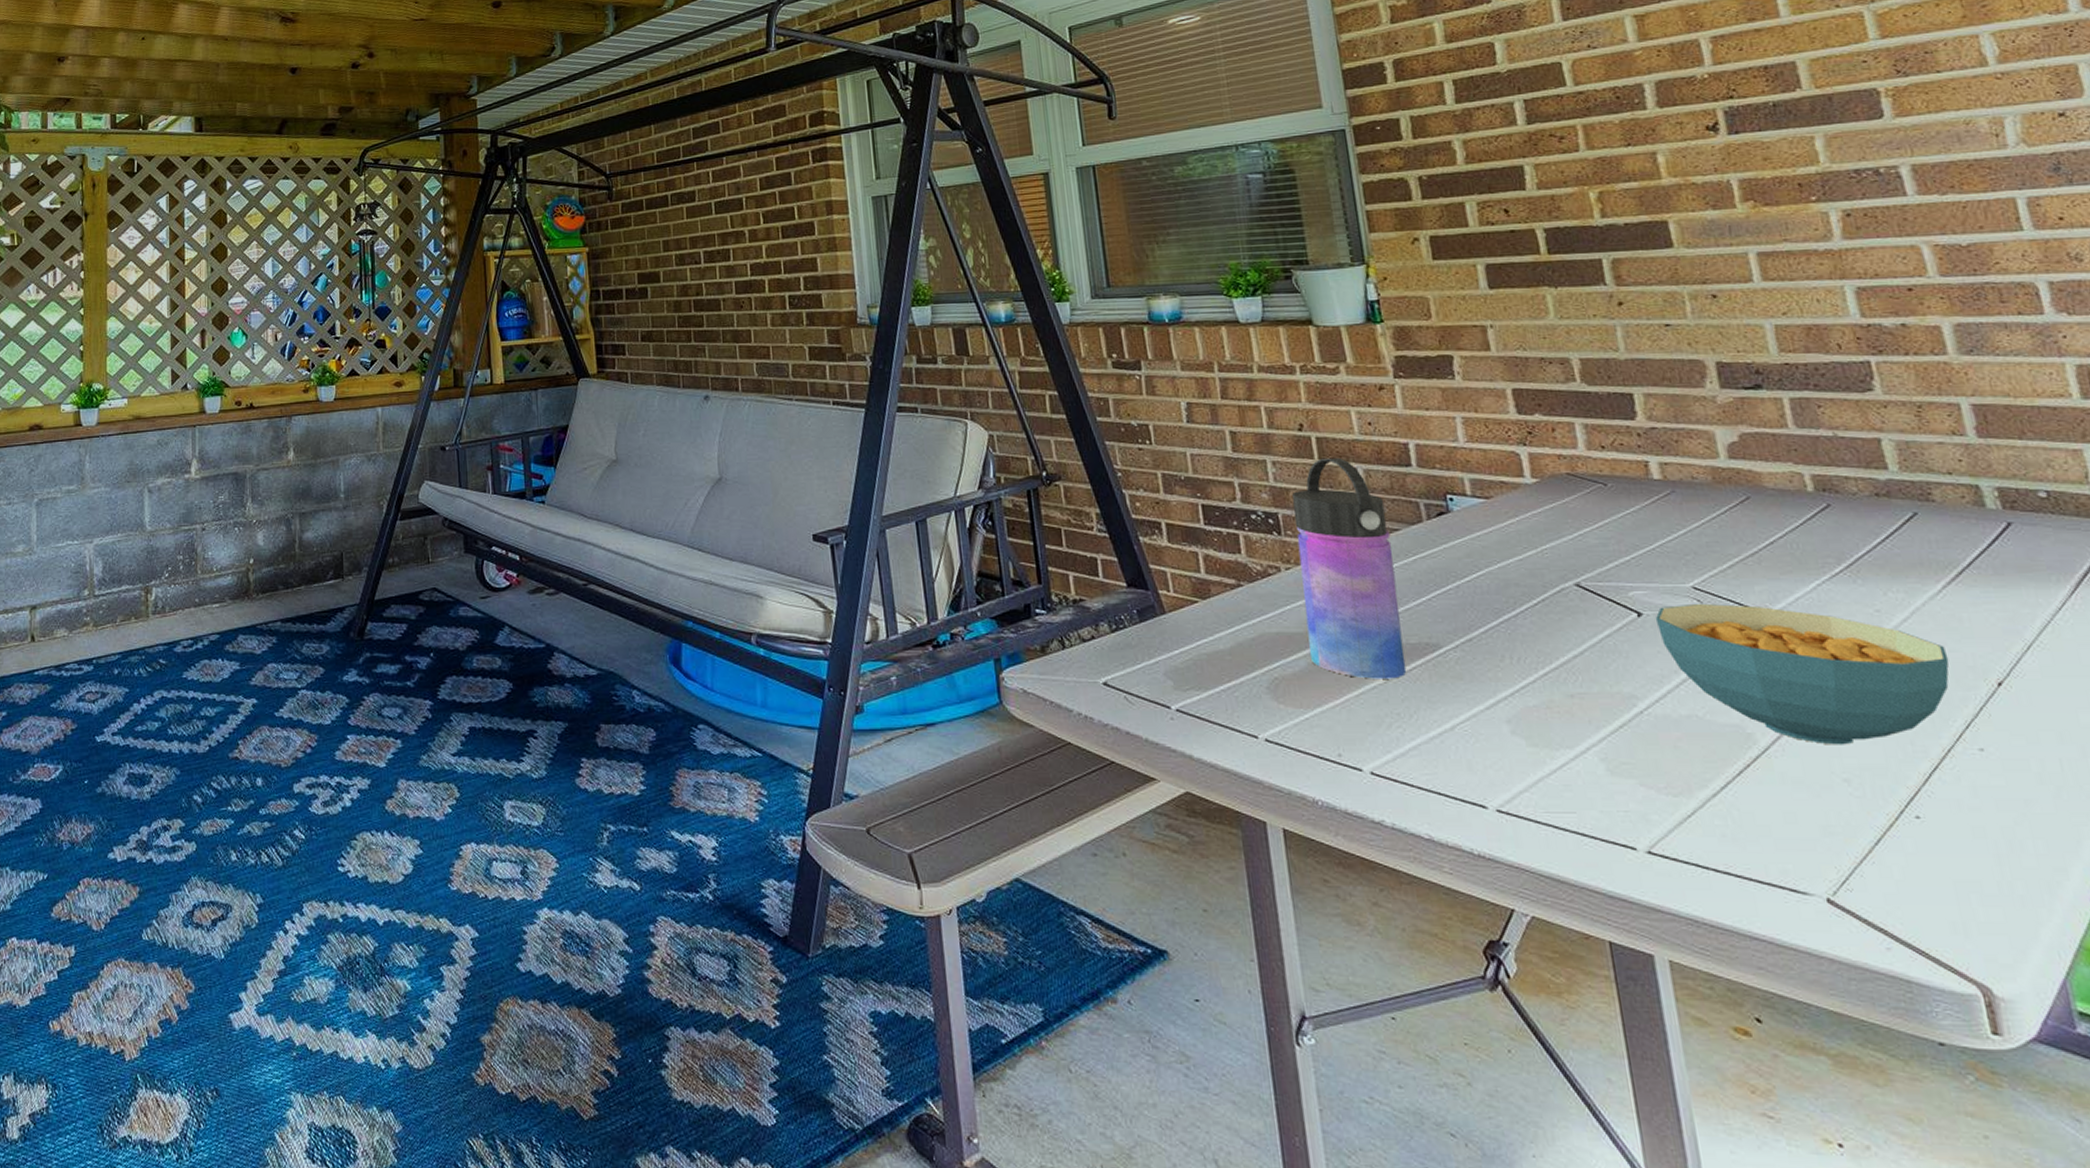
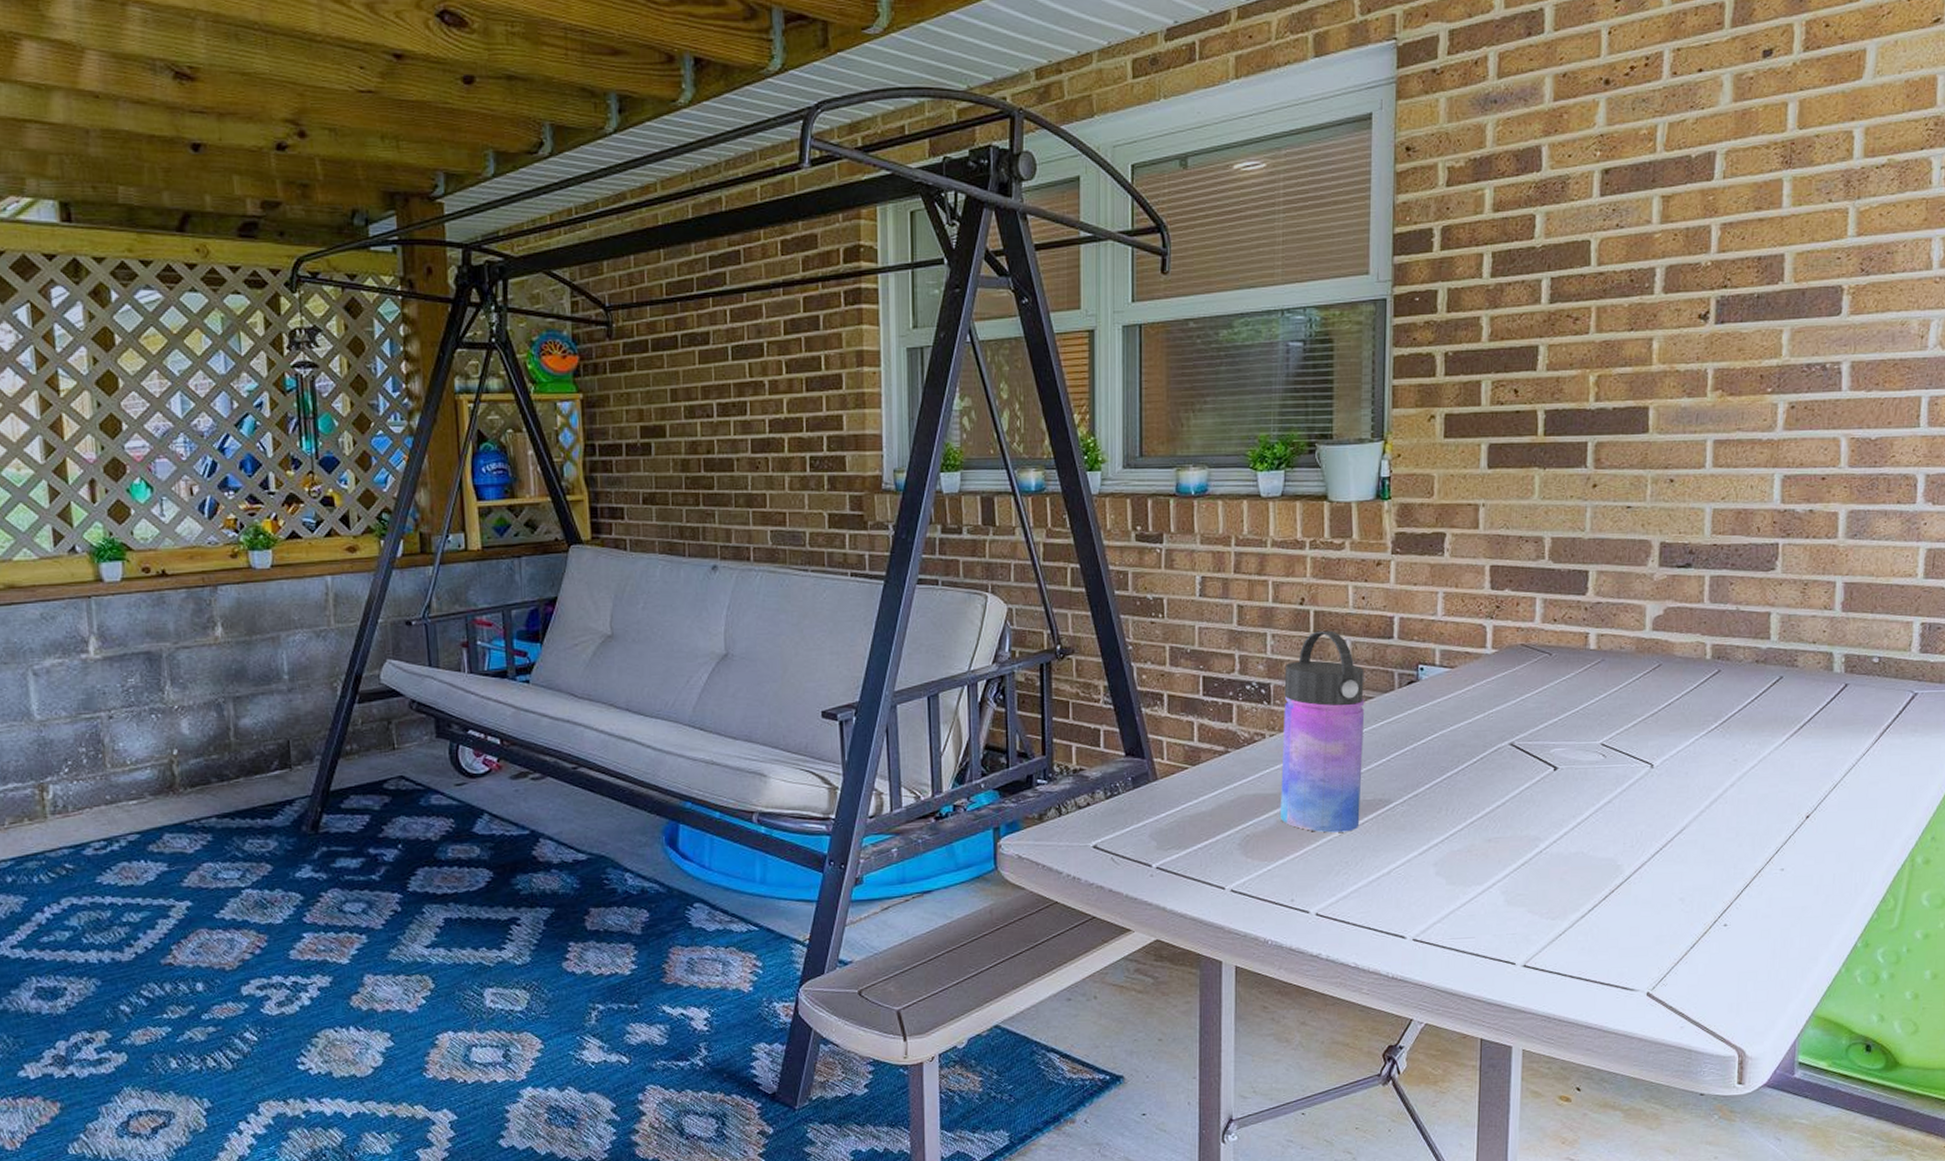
cereal bowl: present [1655,603,1949,745] -> none [1567,757,1777,872]

